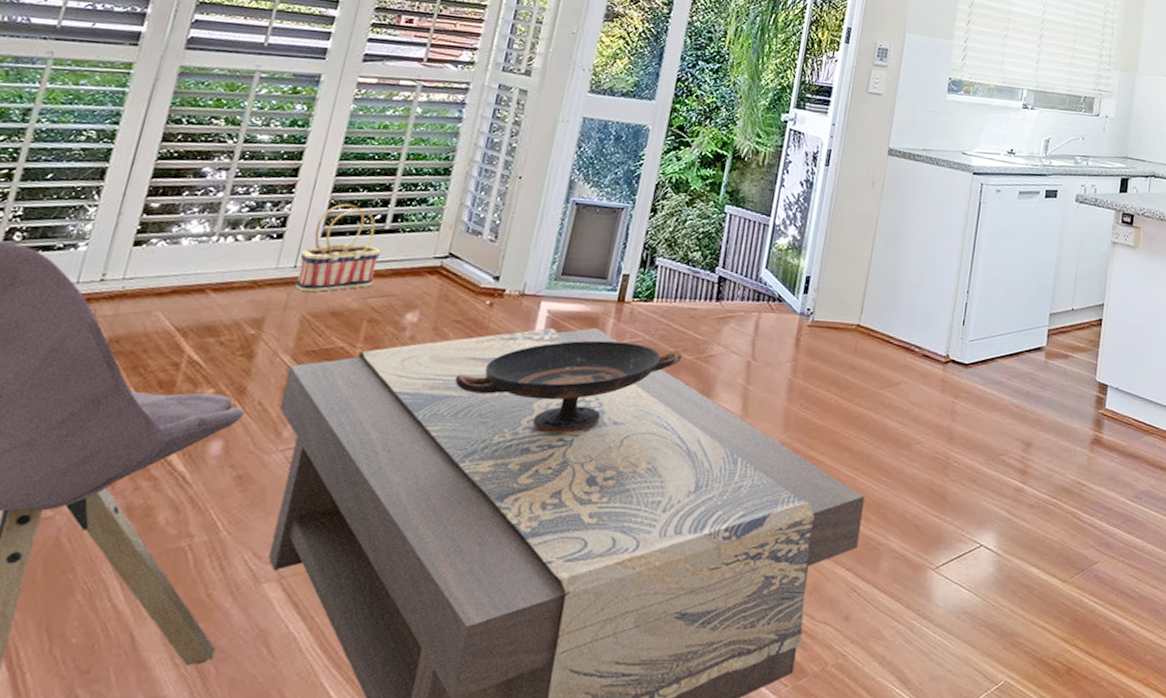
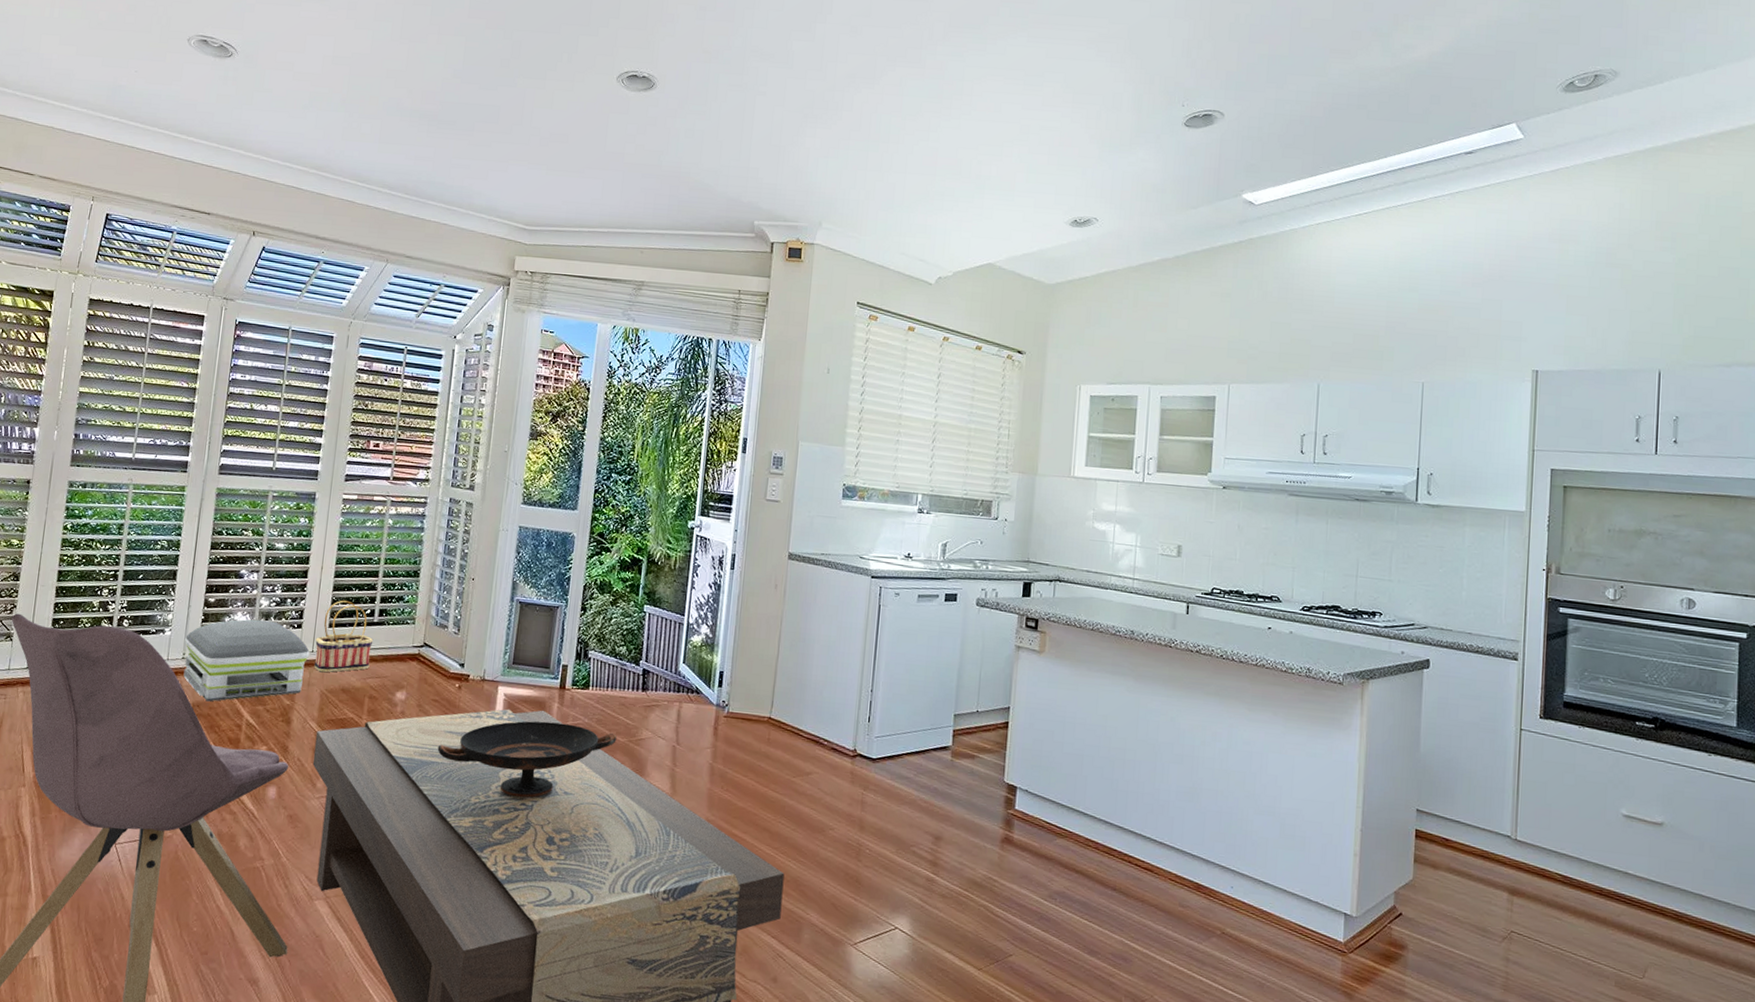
air purifier: none [98,228,291,335] -> present [183,619,310,702]

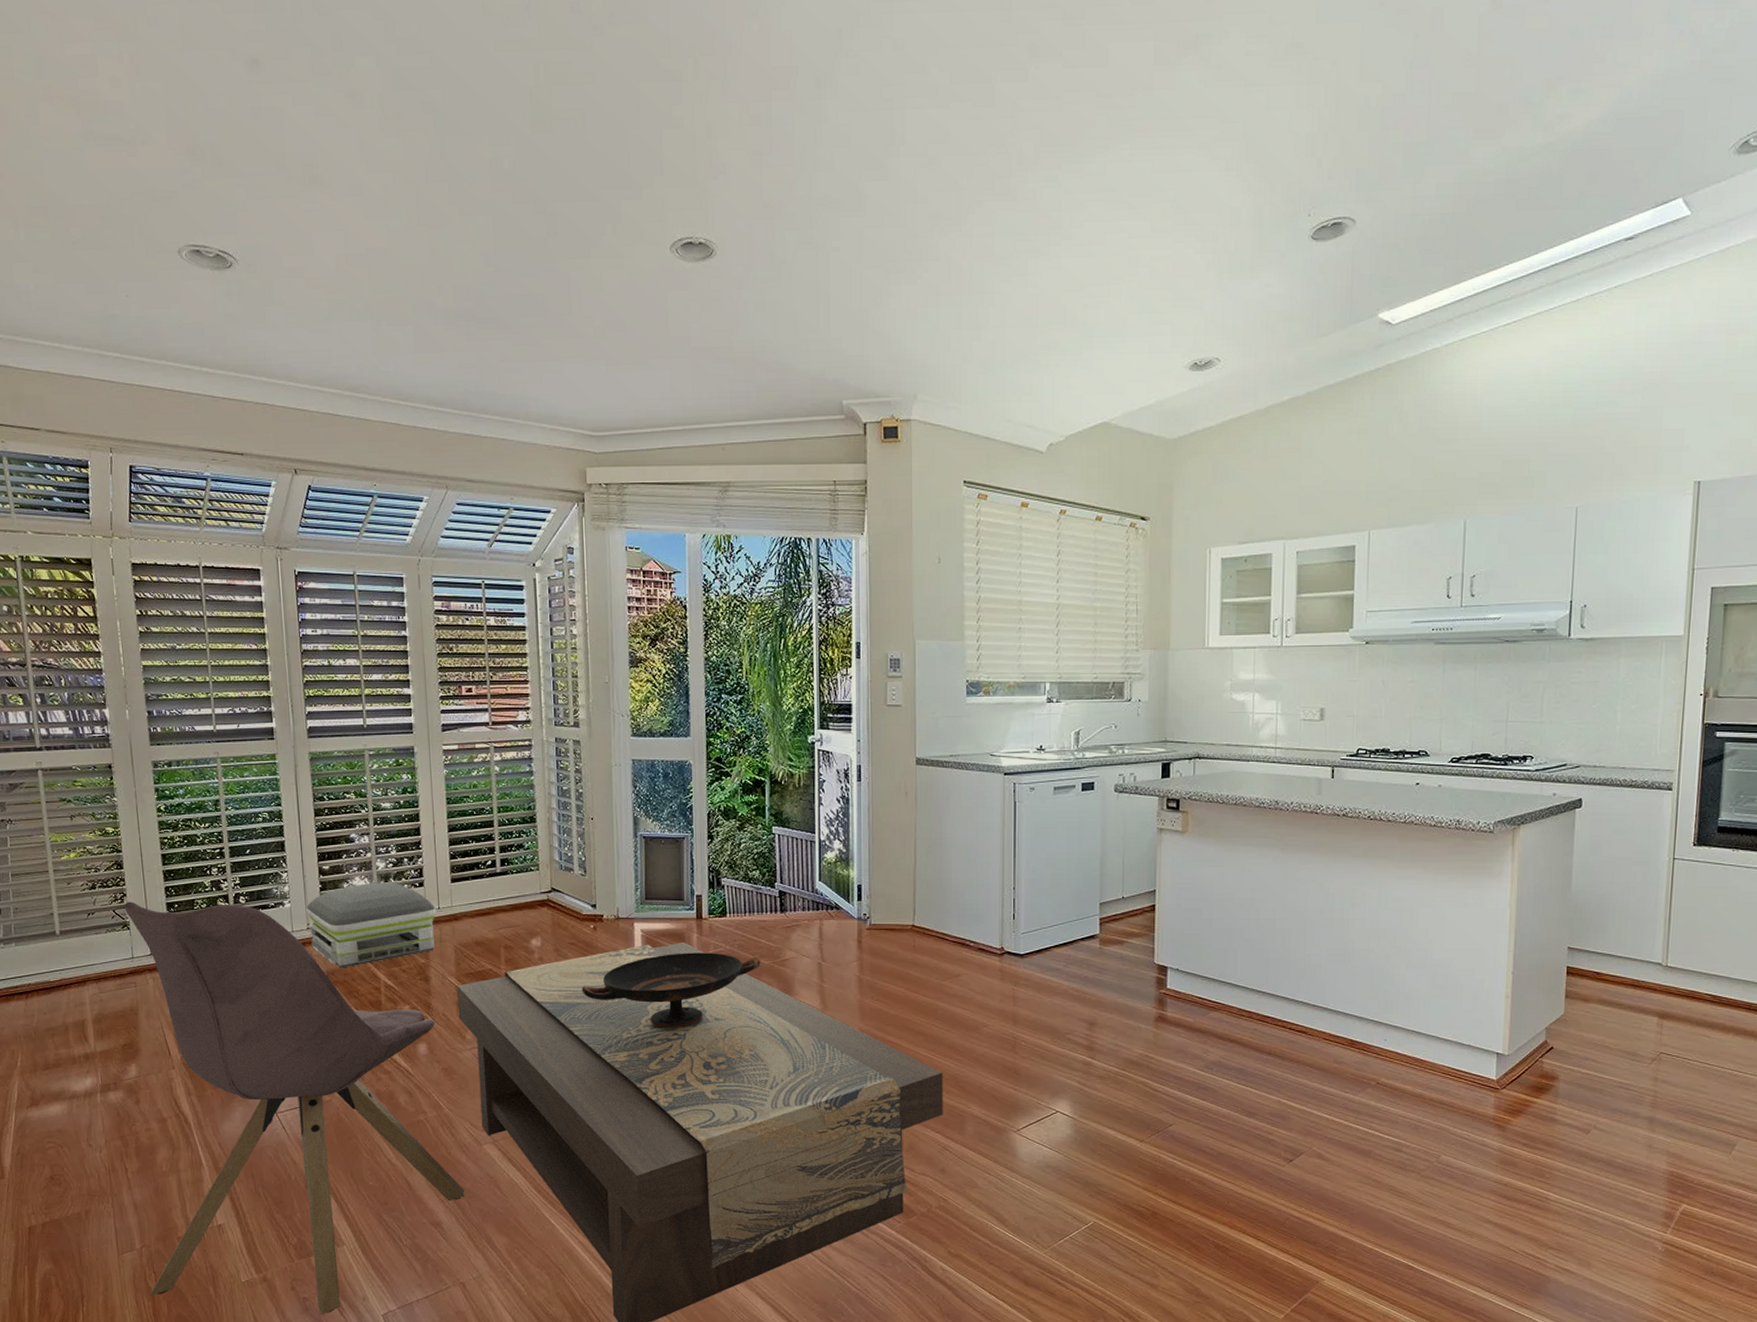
basket: present [314,600,374,673] -> none [440,853,500,928]

